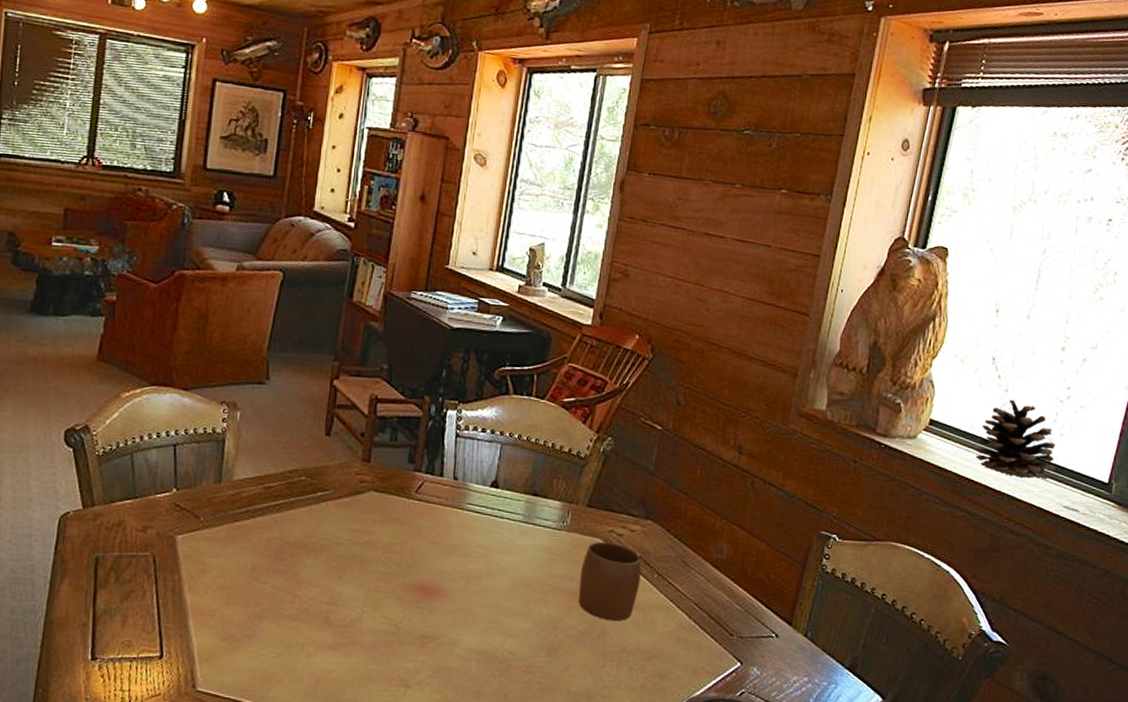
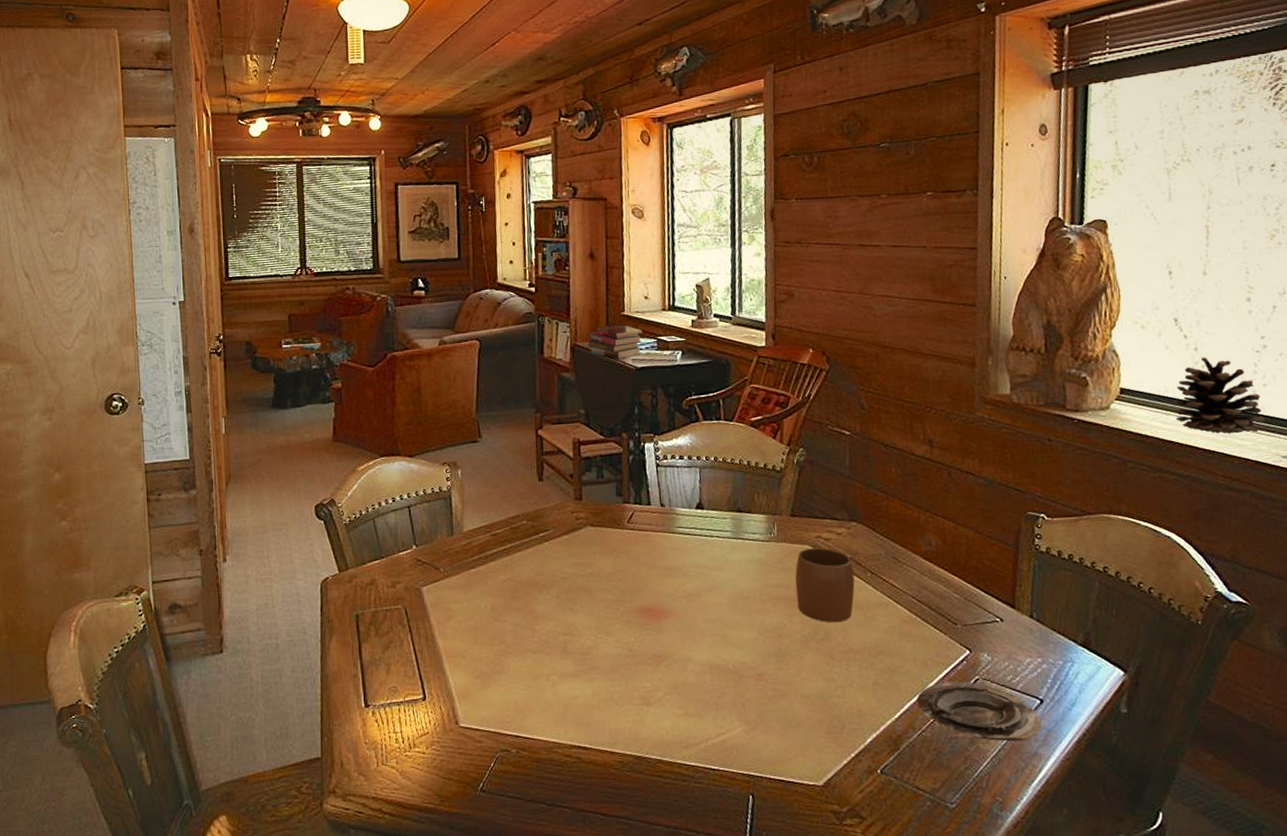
books: none [403,276,464,316] -> present [588,324,642,360]

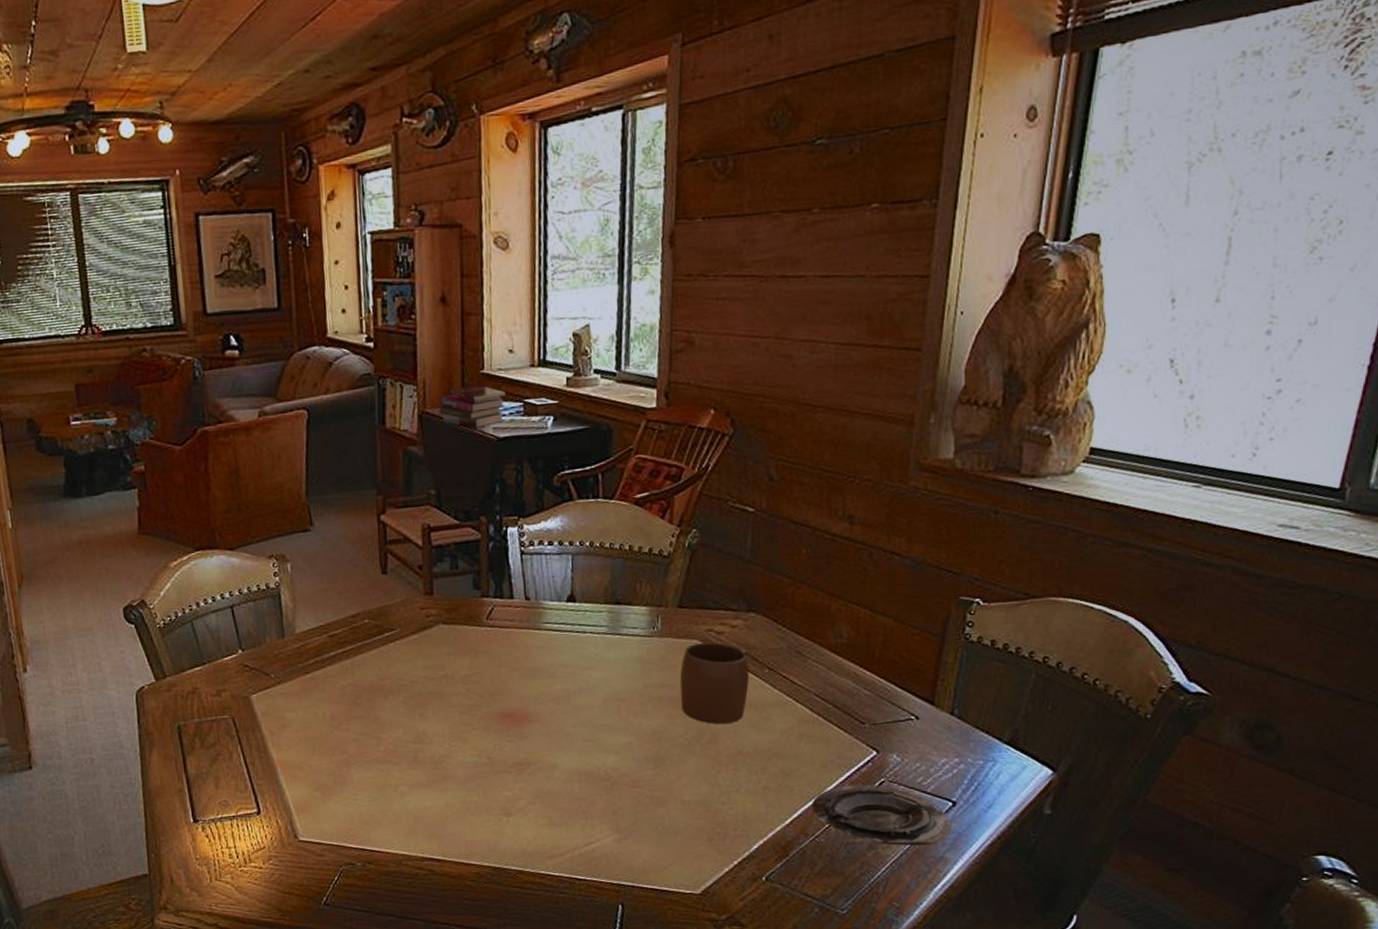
pinecone: present [1174,357,1265,434] -> none [1154,406,1265,500]

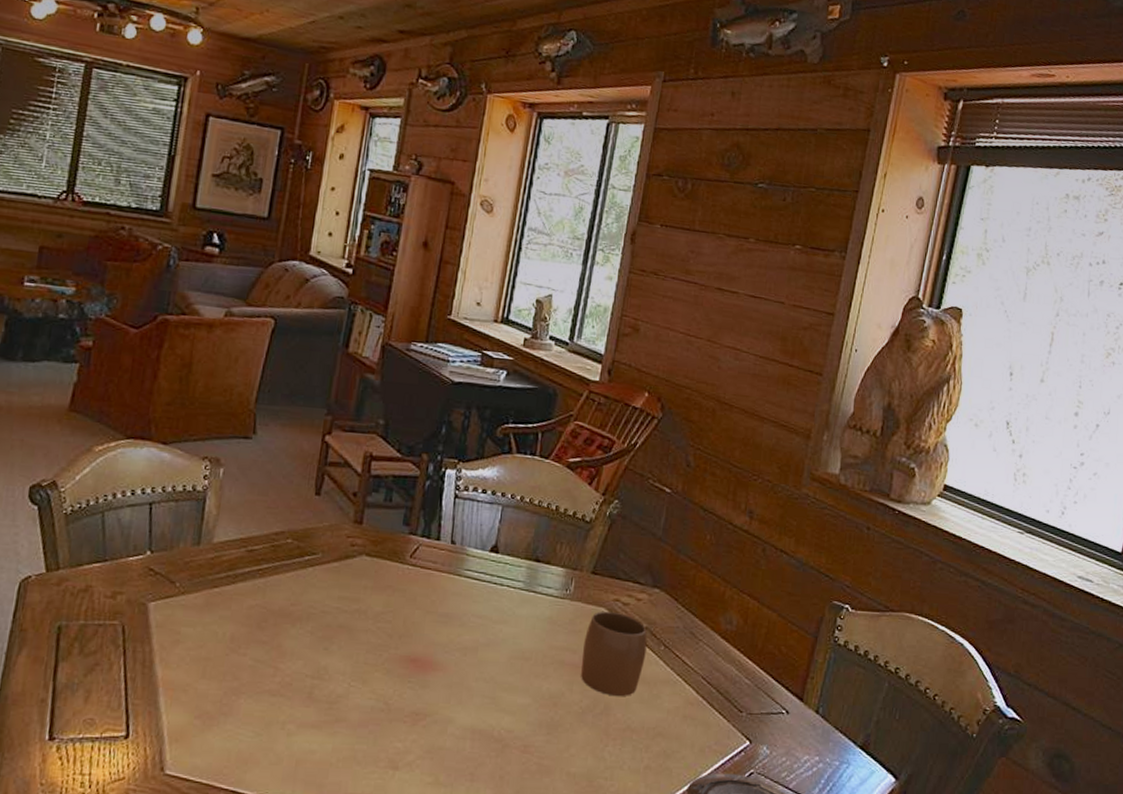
books: present [439,385,505,429] -> none [403,326,467,369]

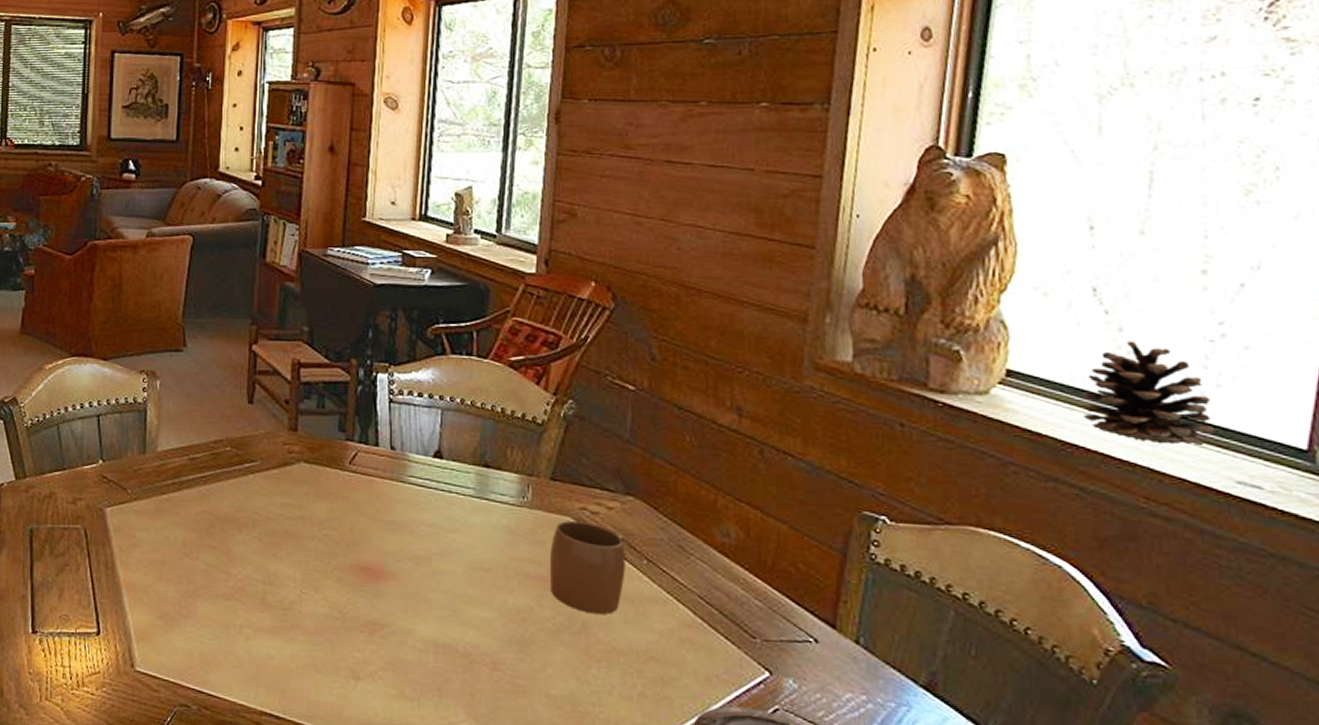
pinecone: none [989,465,1070,549] -> present [1082,340,1216,447]

